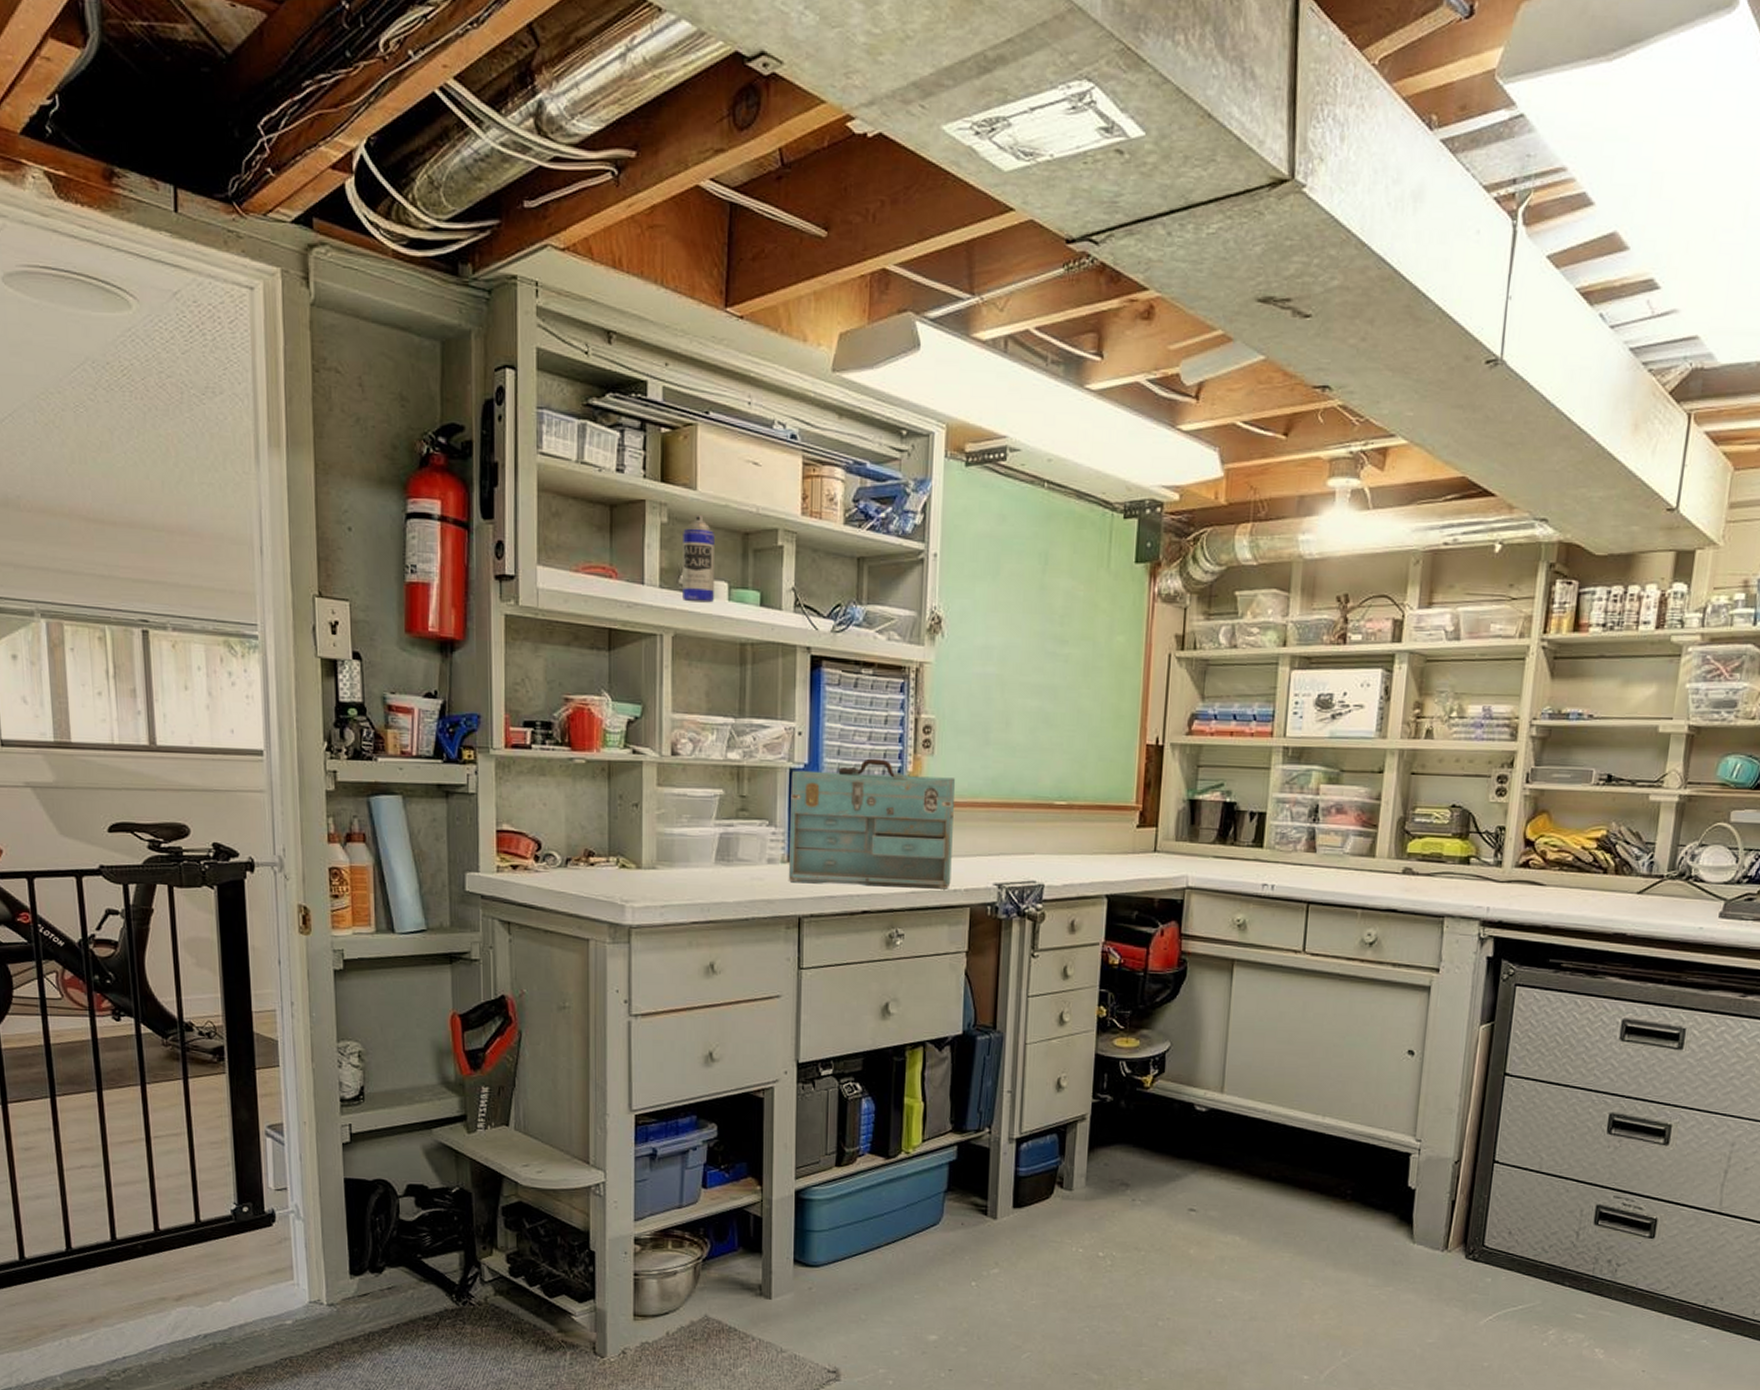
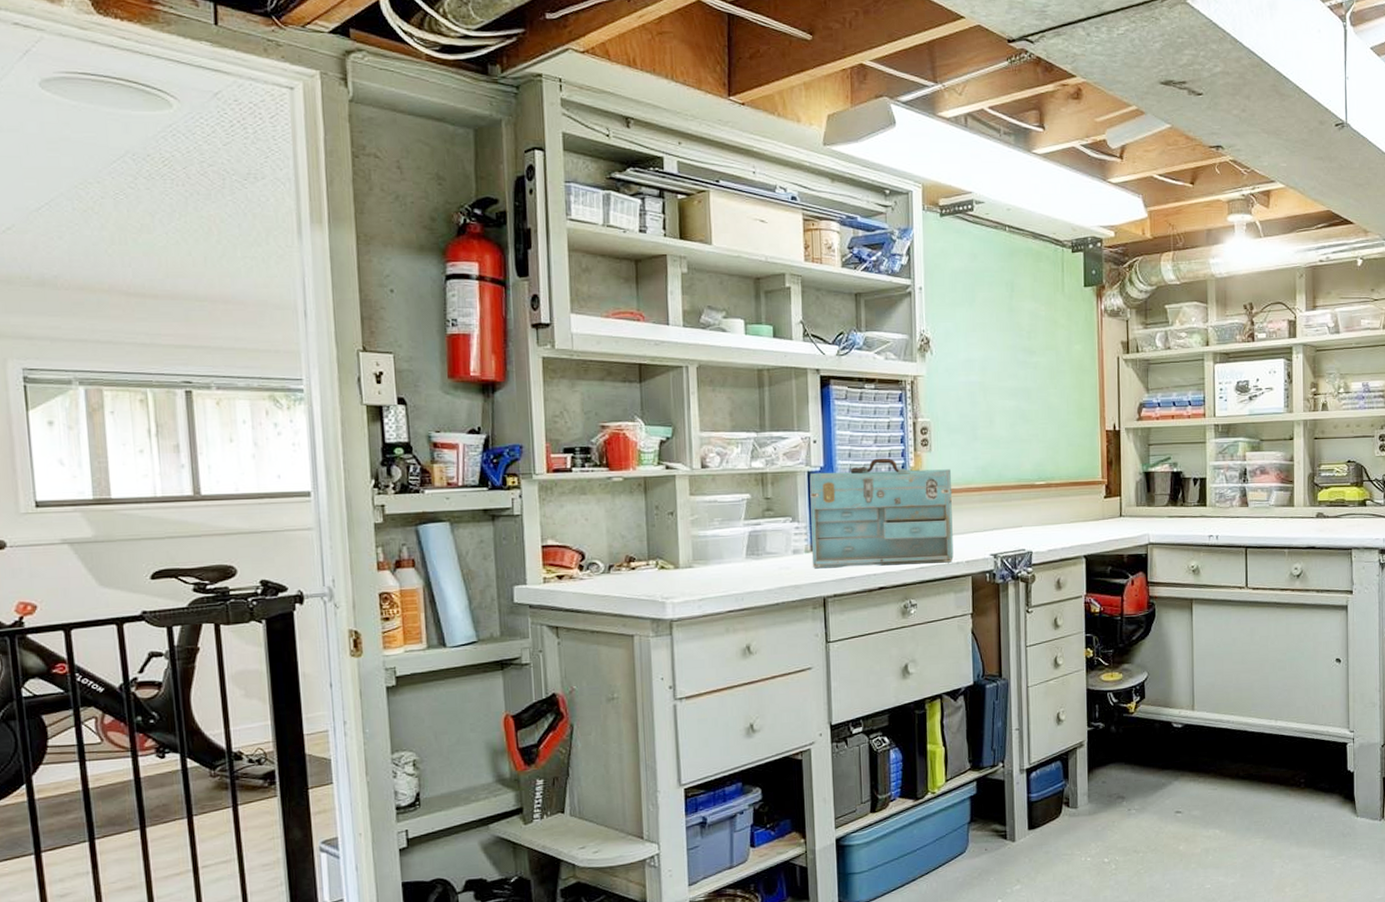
spray can: present [683,514,714,603] -> none [701,264,732,338]

